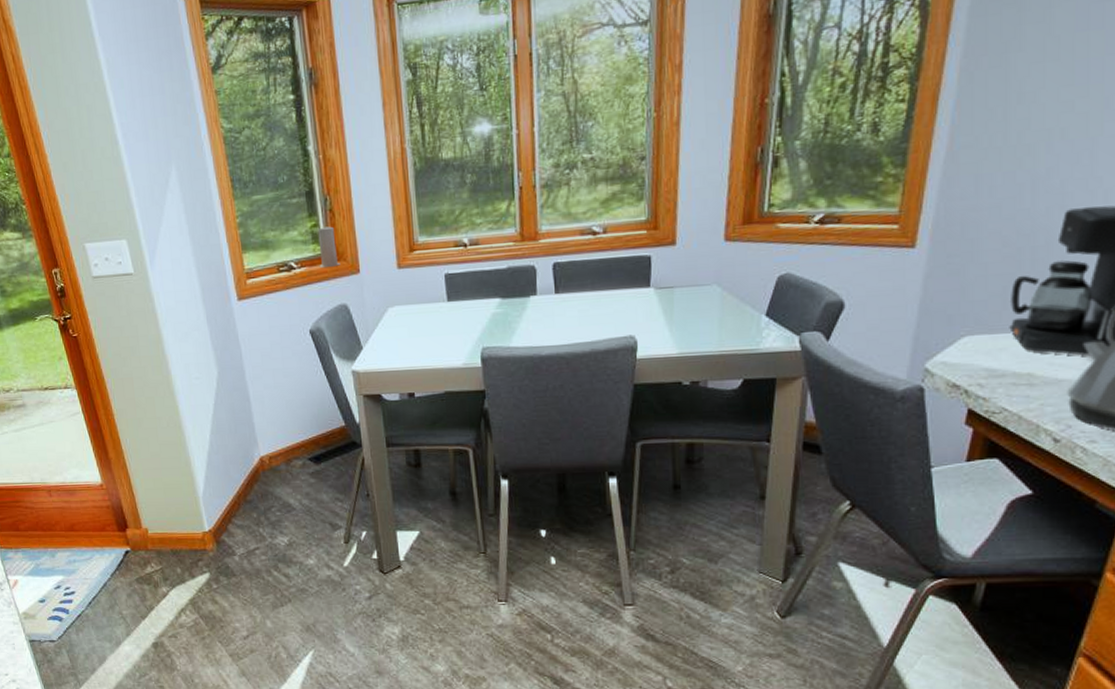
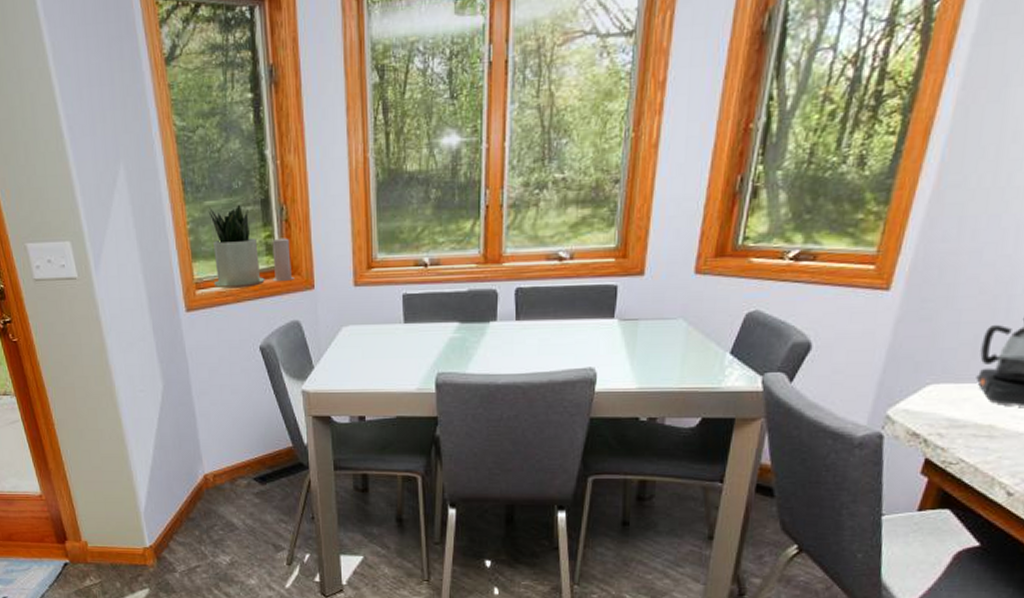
planter: none [256,197,313,277] -> present [208,204,265,289]

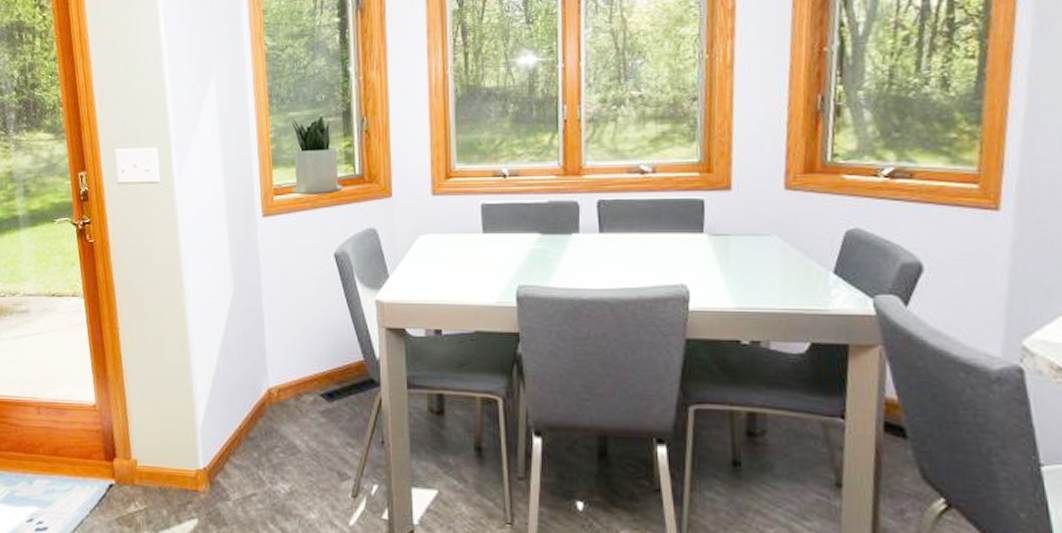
candle: present [272,238,295,282] -> none [350,147,372,190]

